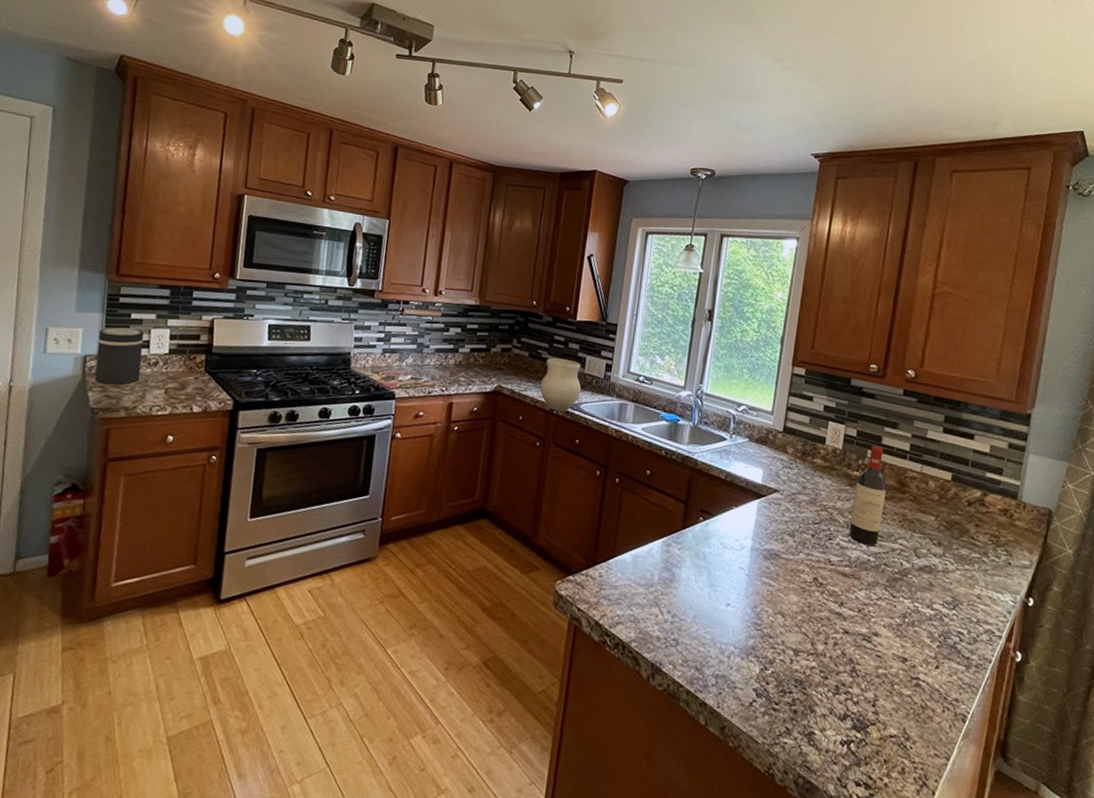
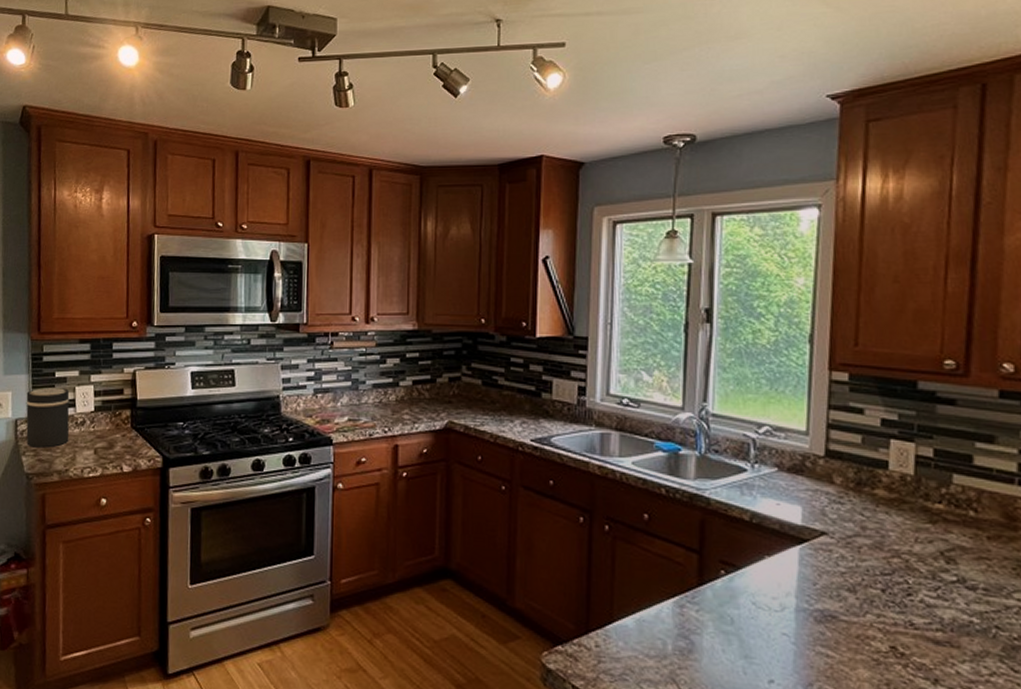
ceramic jug: present [540,358,582,412] -> none [500,385,551,448]
wine bottle: present [849,445,887,547] -> none [936,468,989,604]

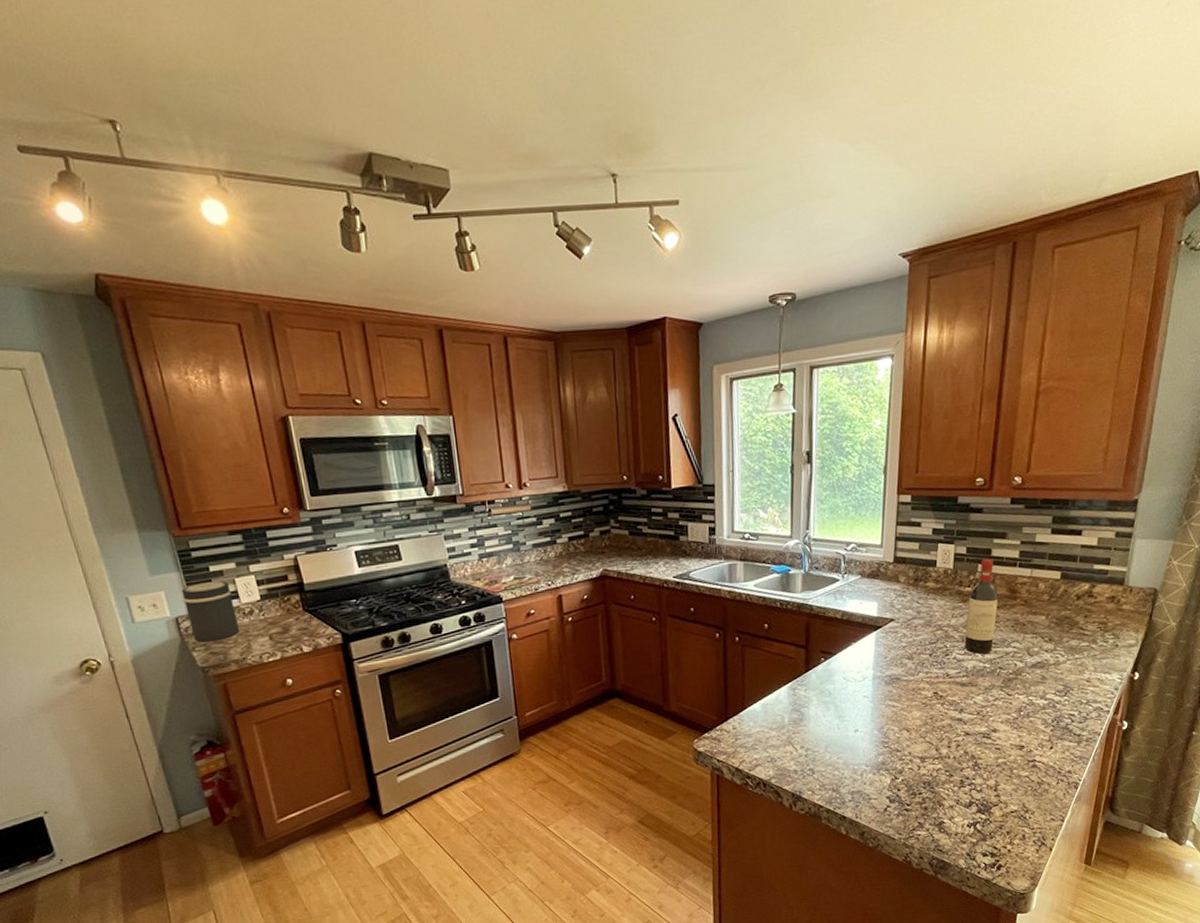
wine bottle: none [936,468,989,604] -> present [964,559,999,655]

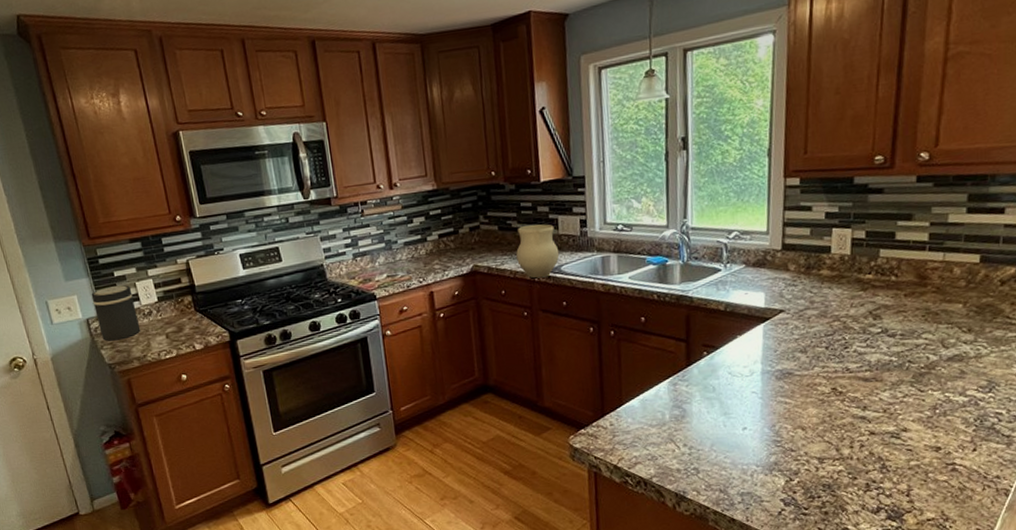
ceramic jug: none [646,530,689,584] -> present [516,224,560,279]
wine bottle: present [964,559,999,655] -> none [866,243,906,347]

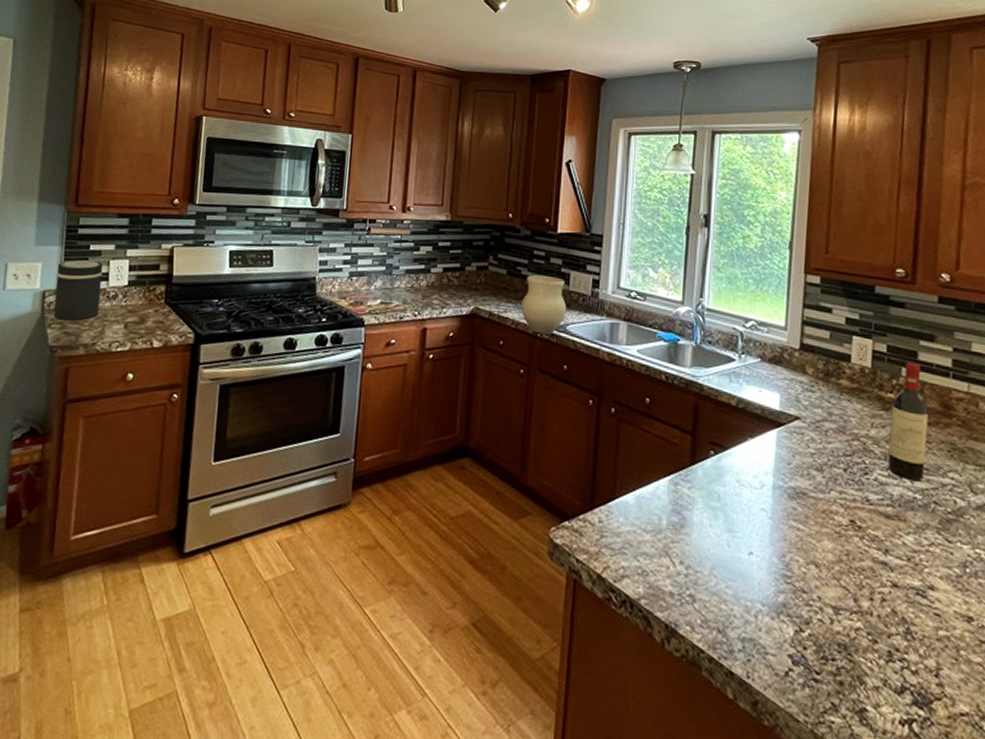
wine bottle: none [866,243,906,347] -> present [887,362,929,482]

